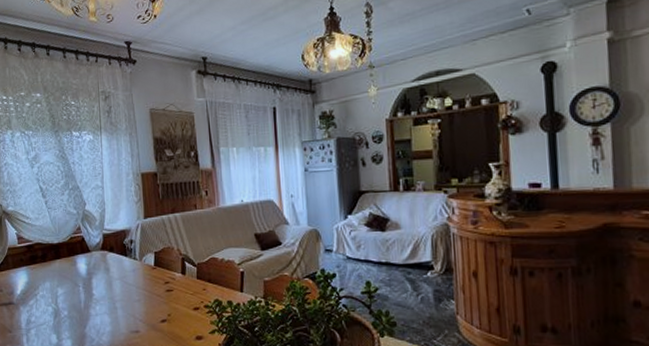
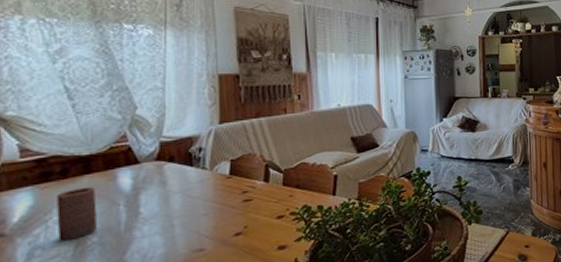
candle: none [41,269,66,312] -> present [57,186,97,241]

